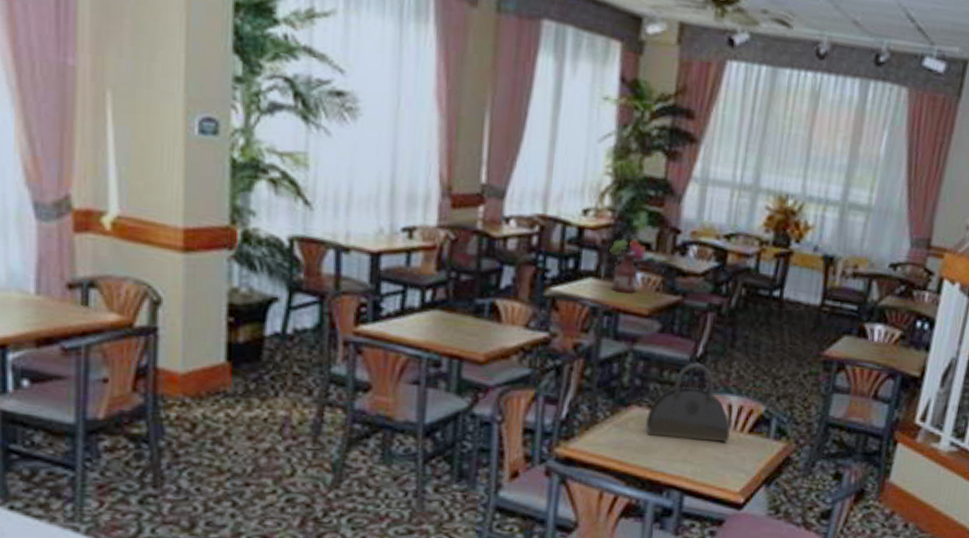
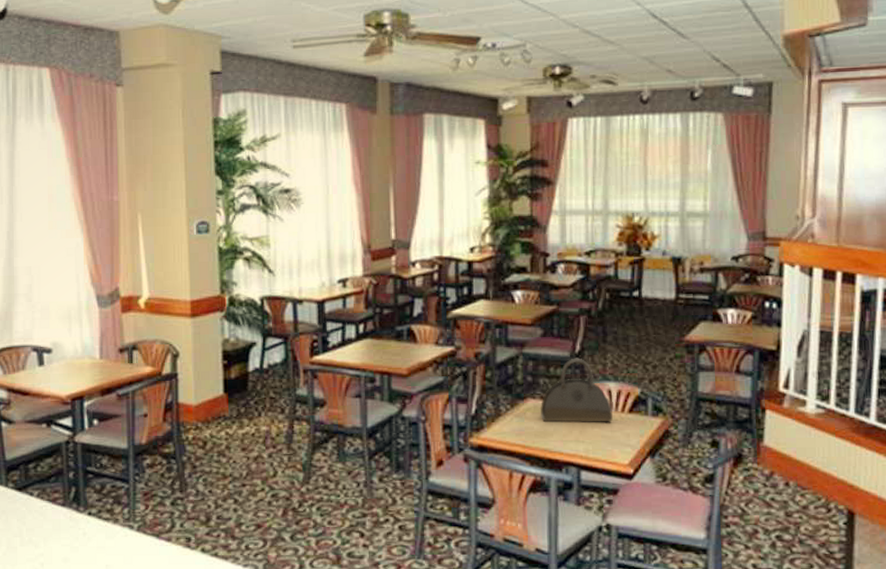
flower arrangement: present [610,239,647,295] -> none [494,265,524,310]

